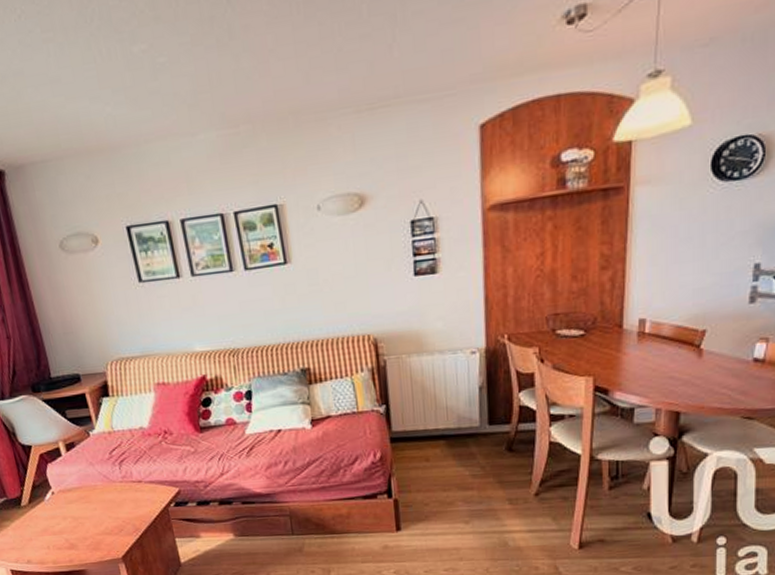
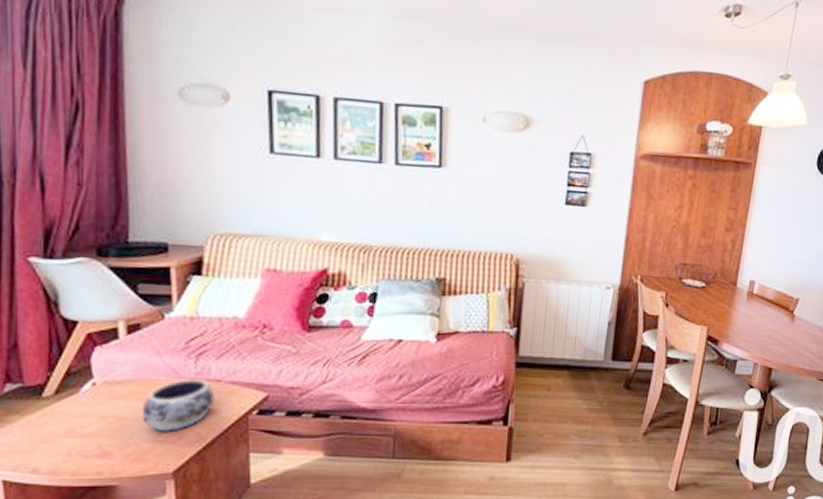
decorative bowl: none [89,482,141,527] -> present [141,379,215,433]

